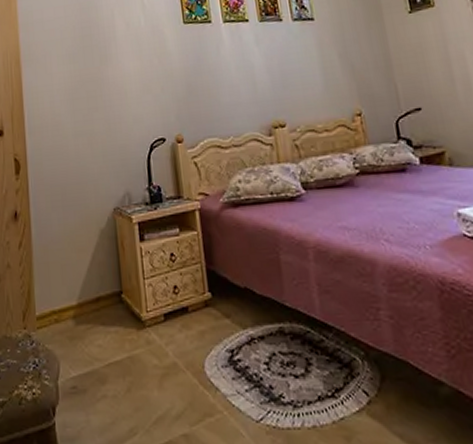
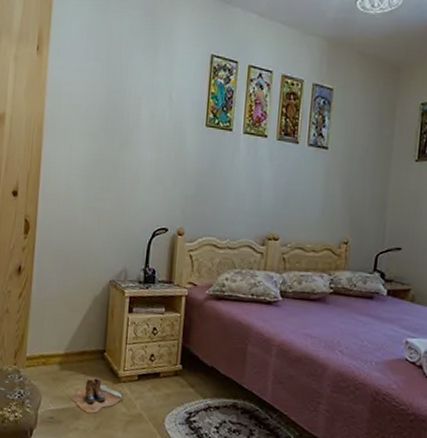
boots: none [93,327,153,373] -> present [71,378,124,413]

